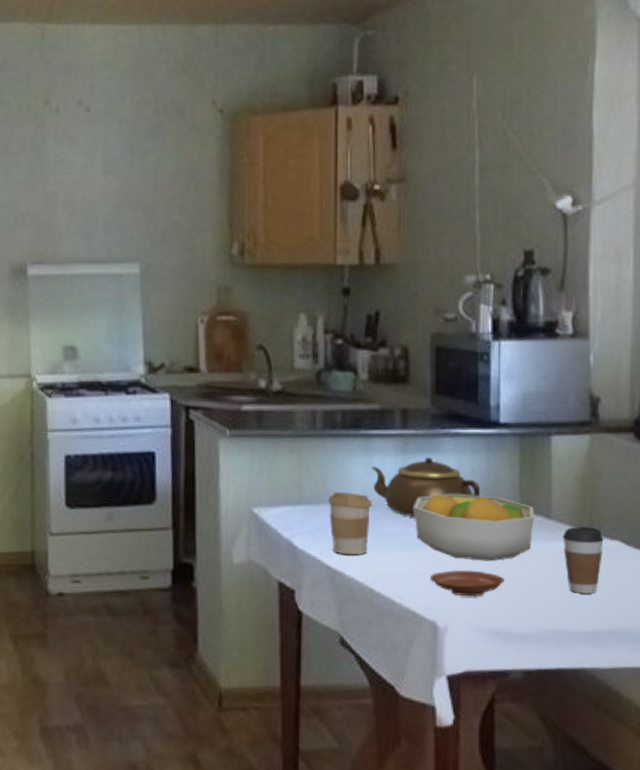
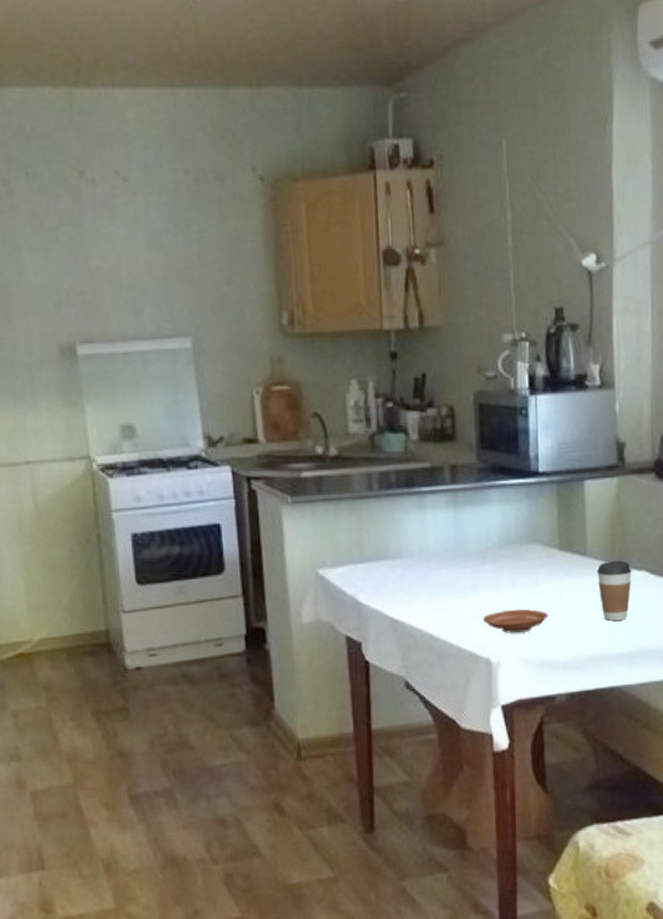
coffee cup: present [328,492,372,555] -> none [387,547,428,606]
teapot: present [371,457,481,518] -> none [425,509,525,566]
fruit bowl: present [414,494,534,562] -> none [465,540,572,600]

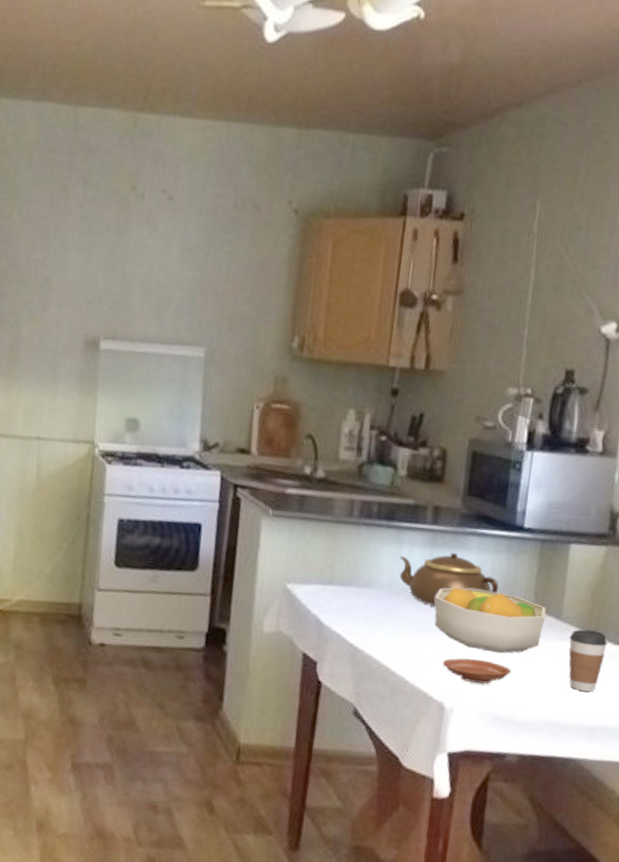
teapot: none [425,509,525,566] -> present [400,553,499,607]
fruit bowl: none [465,540,572,600] -> present [434,587,546,654]

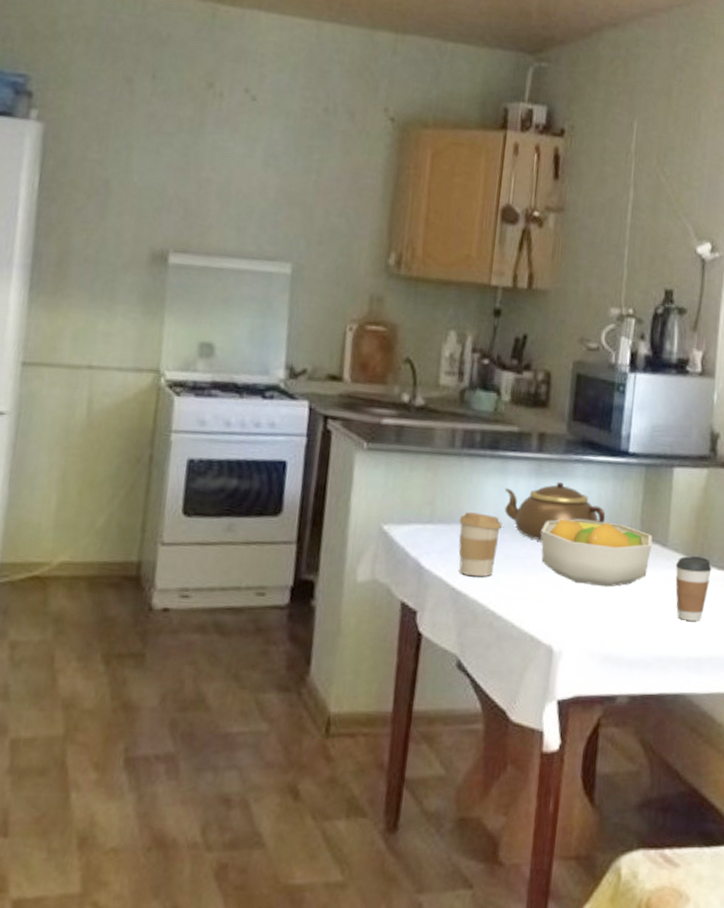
coffee cup: none [356,576,397,636] -> present [458,512,502,577]
plate: present [442,658,511,684] -> none [550,594,620,621]

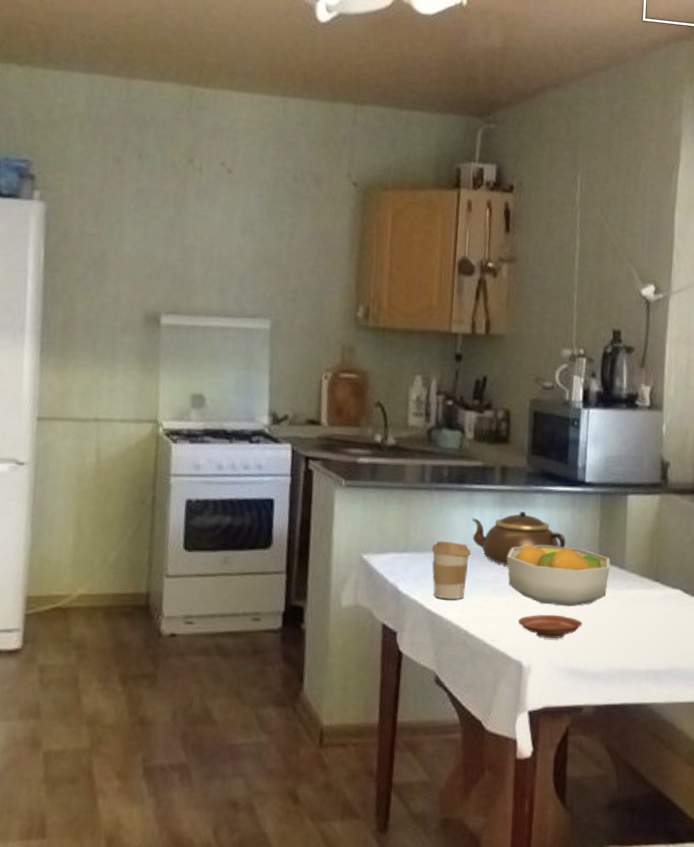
plate: none [550,594,620,621] -> present [517,614,582,638]
coffee cup: present [675,556,712,621] -> none [632,576,667,636]

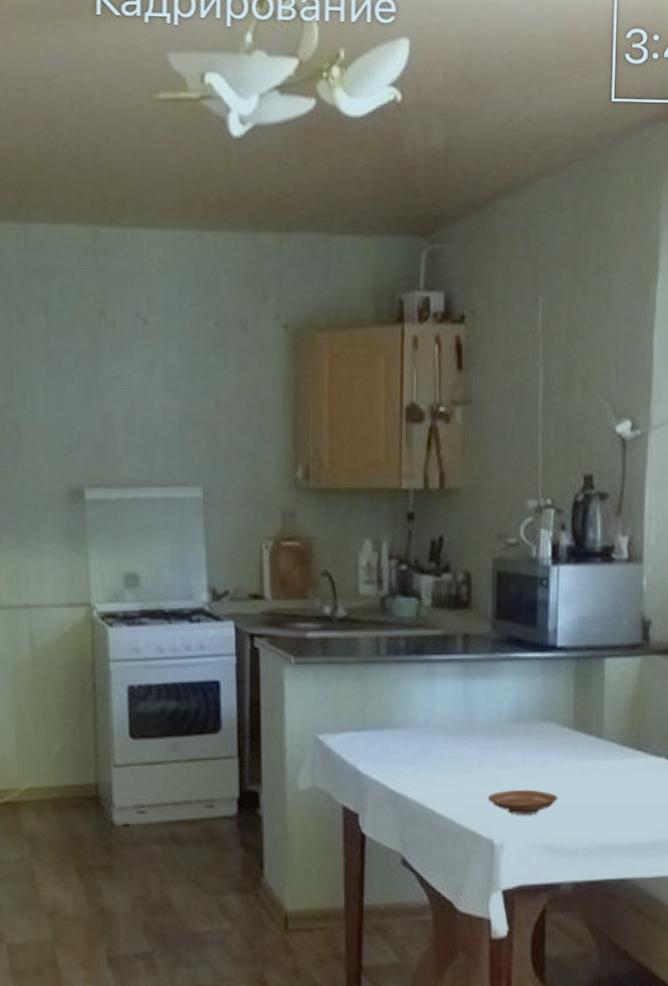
coffee cup: present [431,541,471,600] -> none [391,717,434,779]
teapot: present [472,511,566,566] -> none [433,682,538,740]
fruit bowl: present [507,544,610,607] -> none [473,717,587,781]

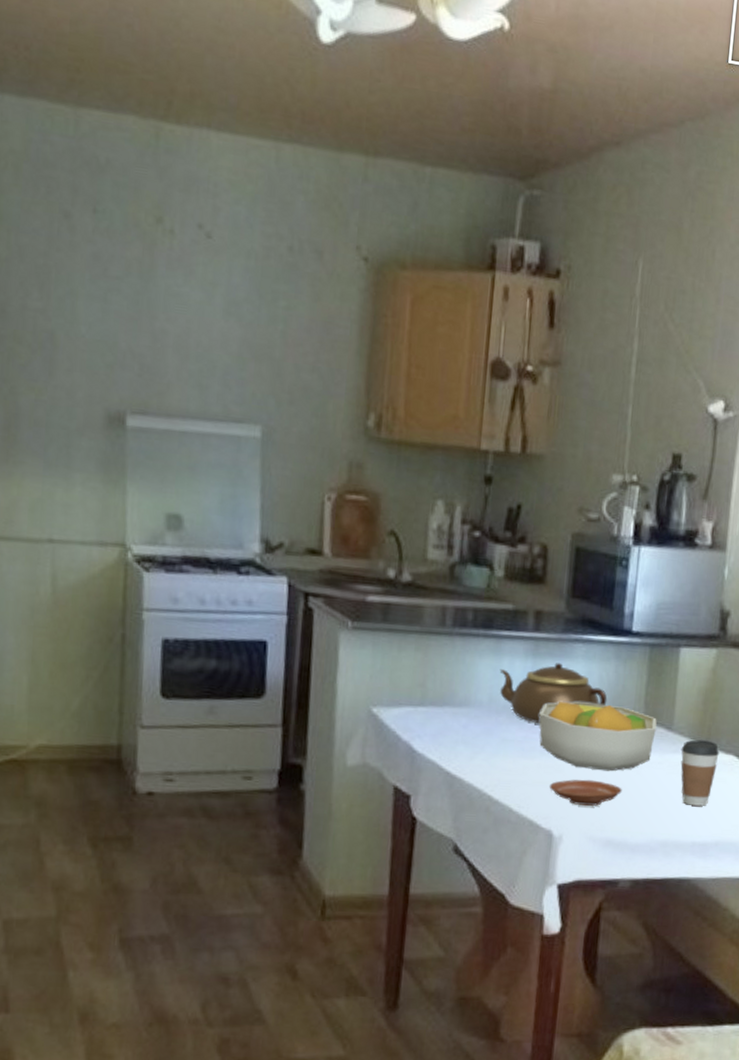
teapot: none [433,682,538,740] -> present [499,663,608,724]
fruit bowl: none [473,717,587,781] -> present [539,701,657,772]
coffee cup: none [612,745,650,809] -> present [680,739,719,806]

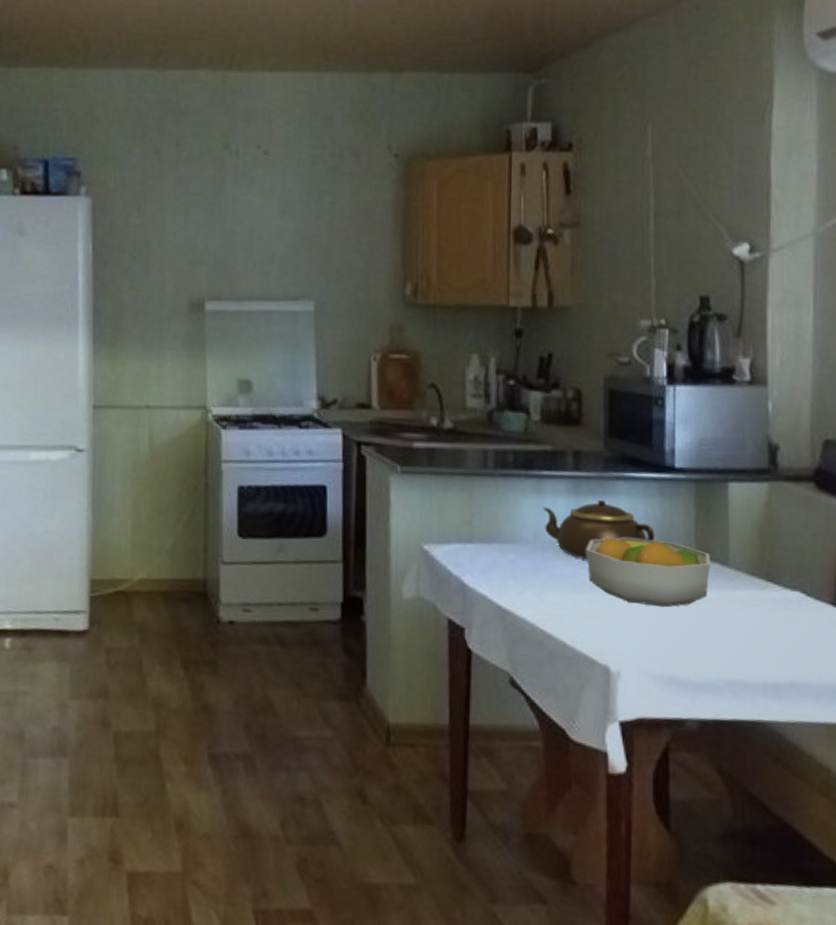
plate: present [549,779,622,806] -> none [602,614,680,642]
coffee cup: present [680,739,719,806] -> none [740,575,784,645]

